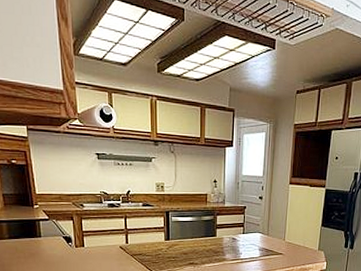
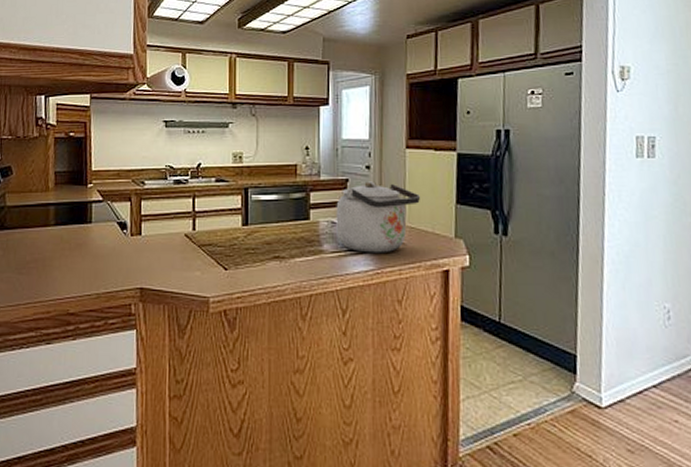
kettle: none [236,209,298,261] -> present [336,181,421,253]

